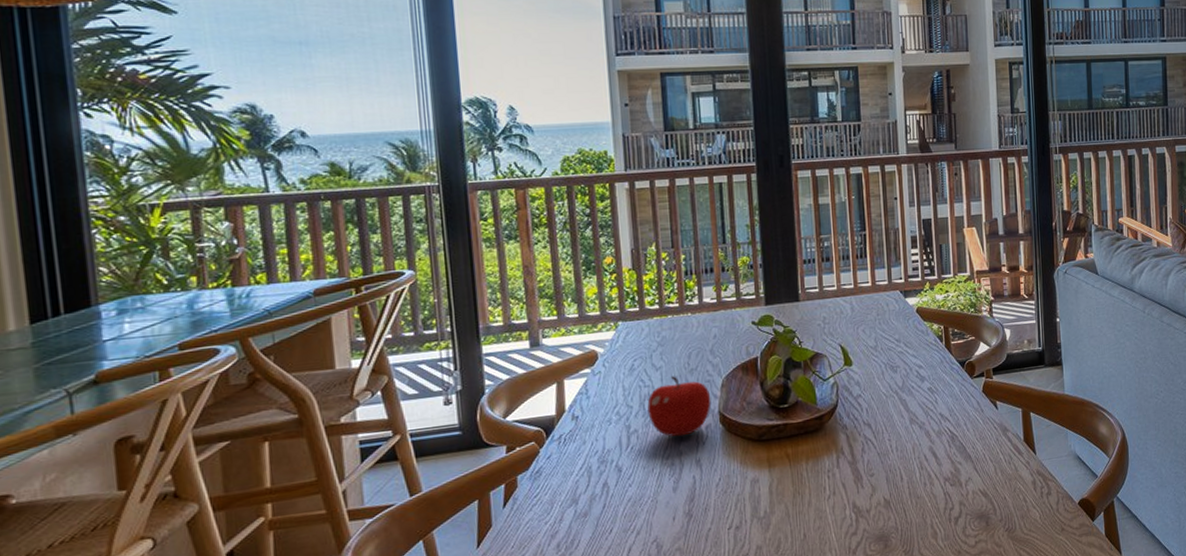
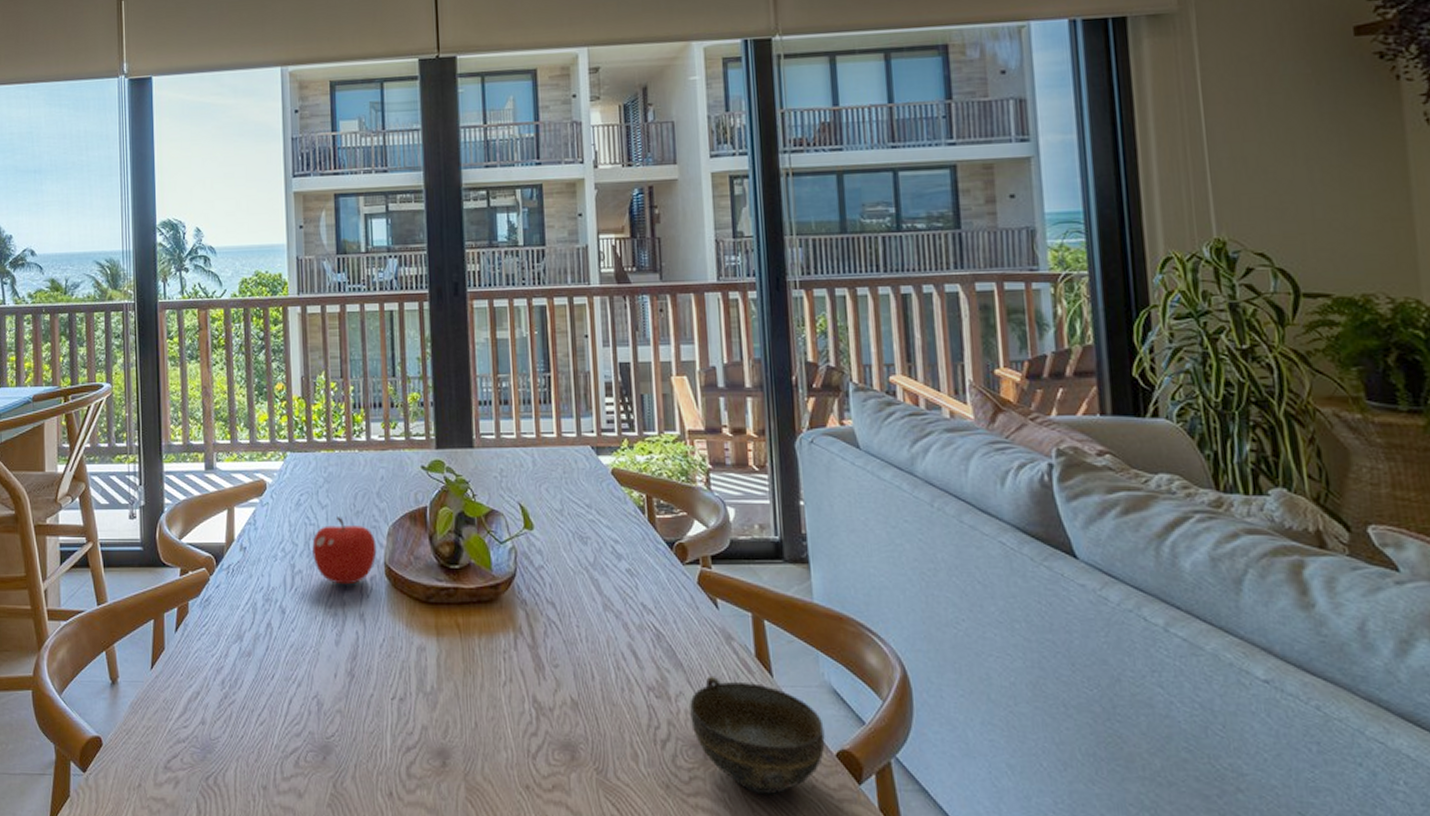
cup: none [976,461,1071,543] -> present [690,675,825,794]

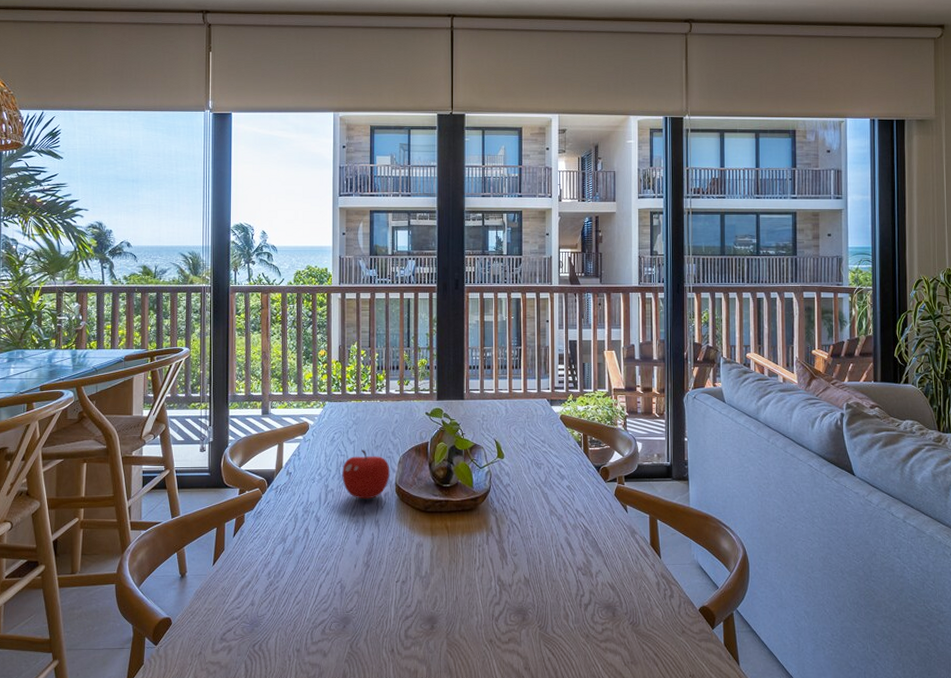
cup: present [690,675,825,794] -> none [605,558,692,638]

